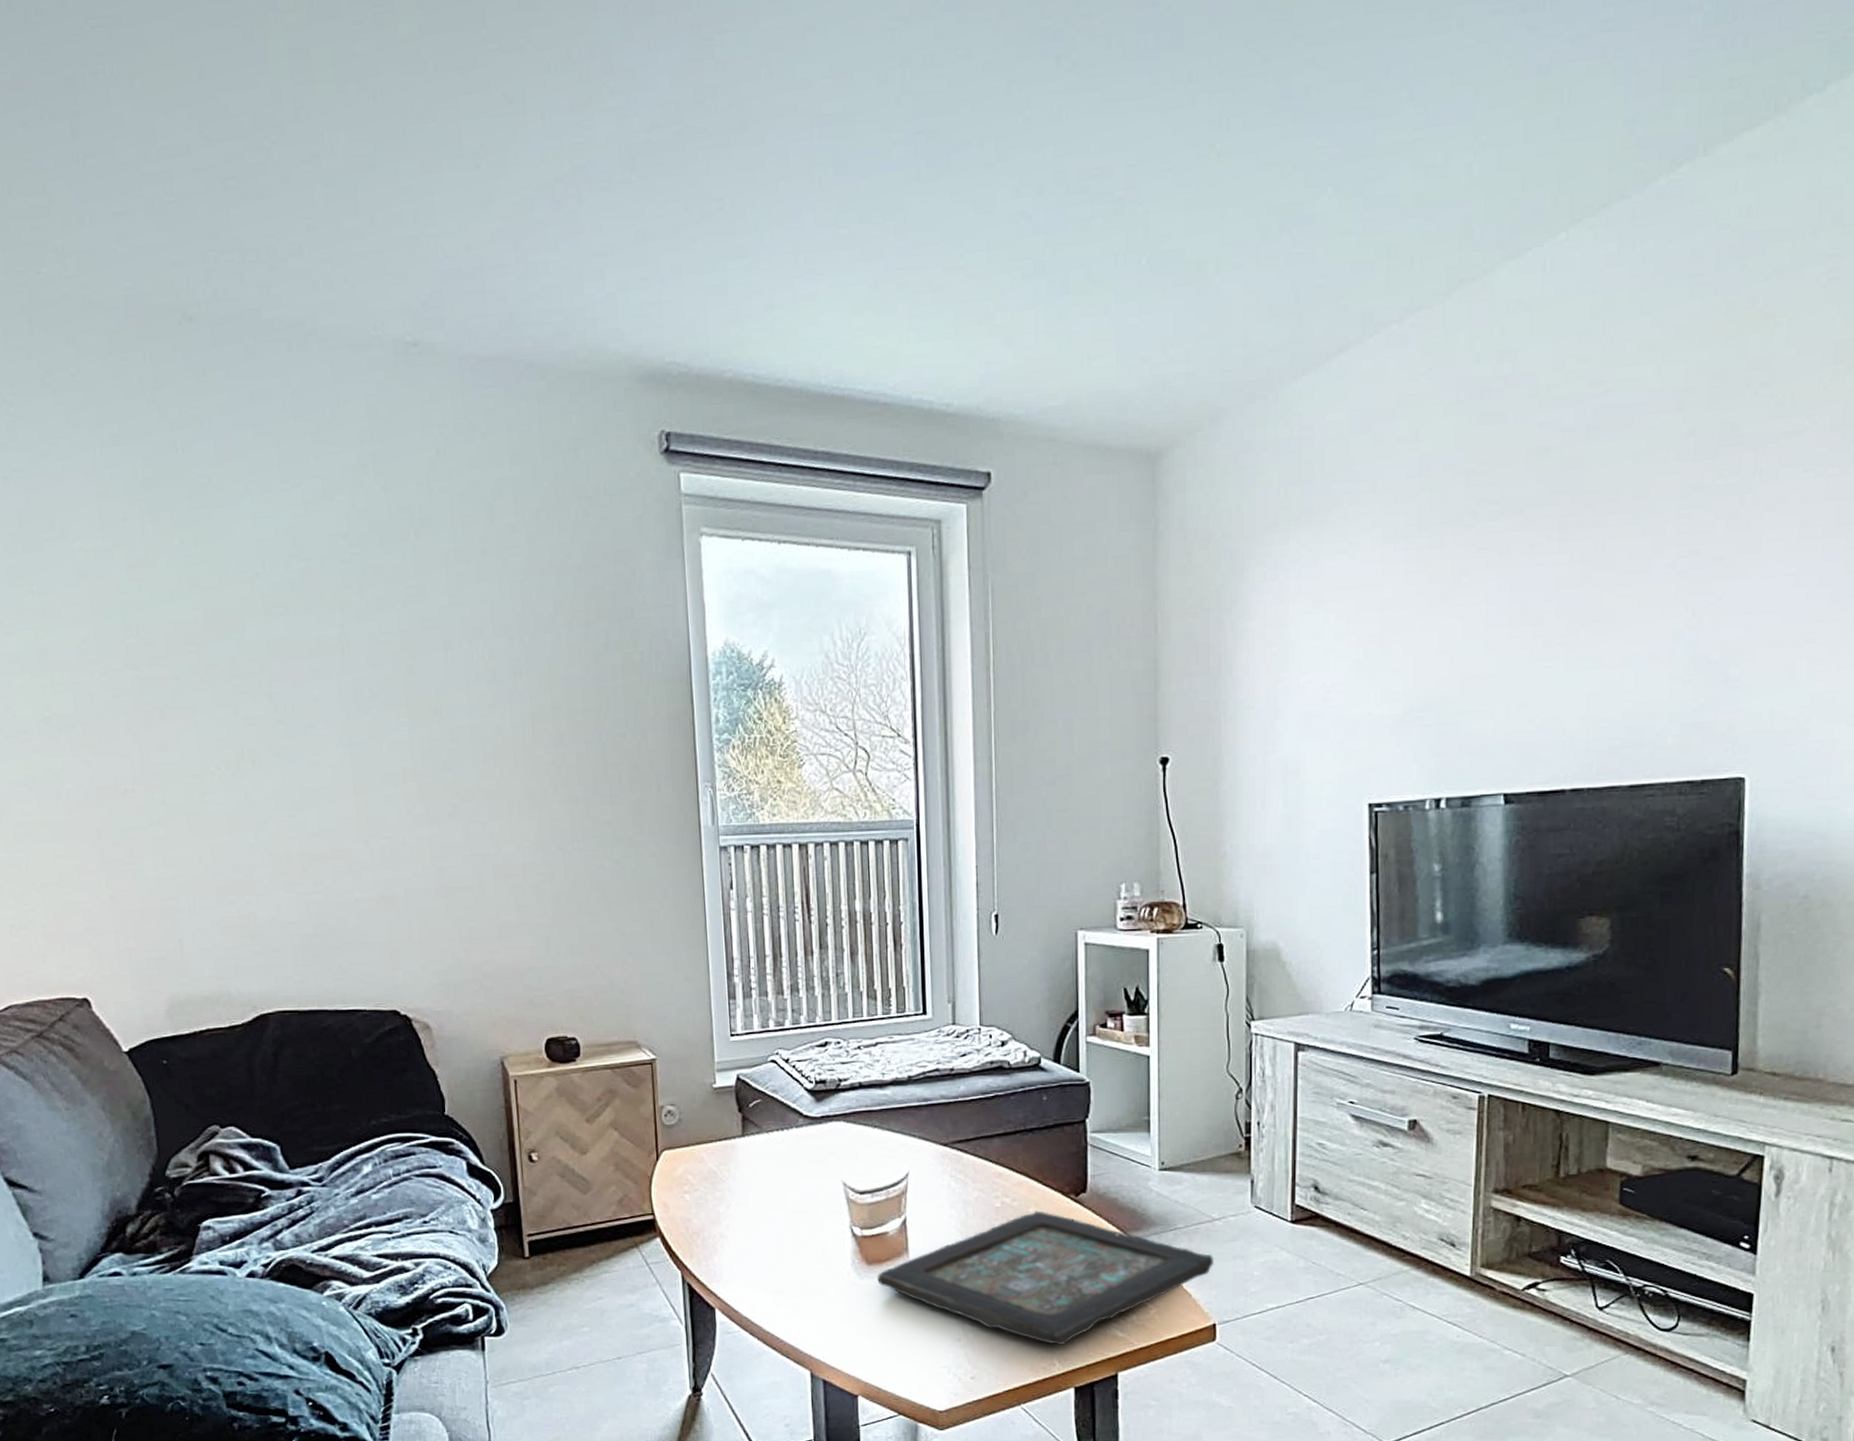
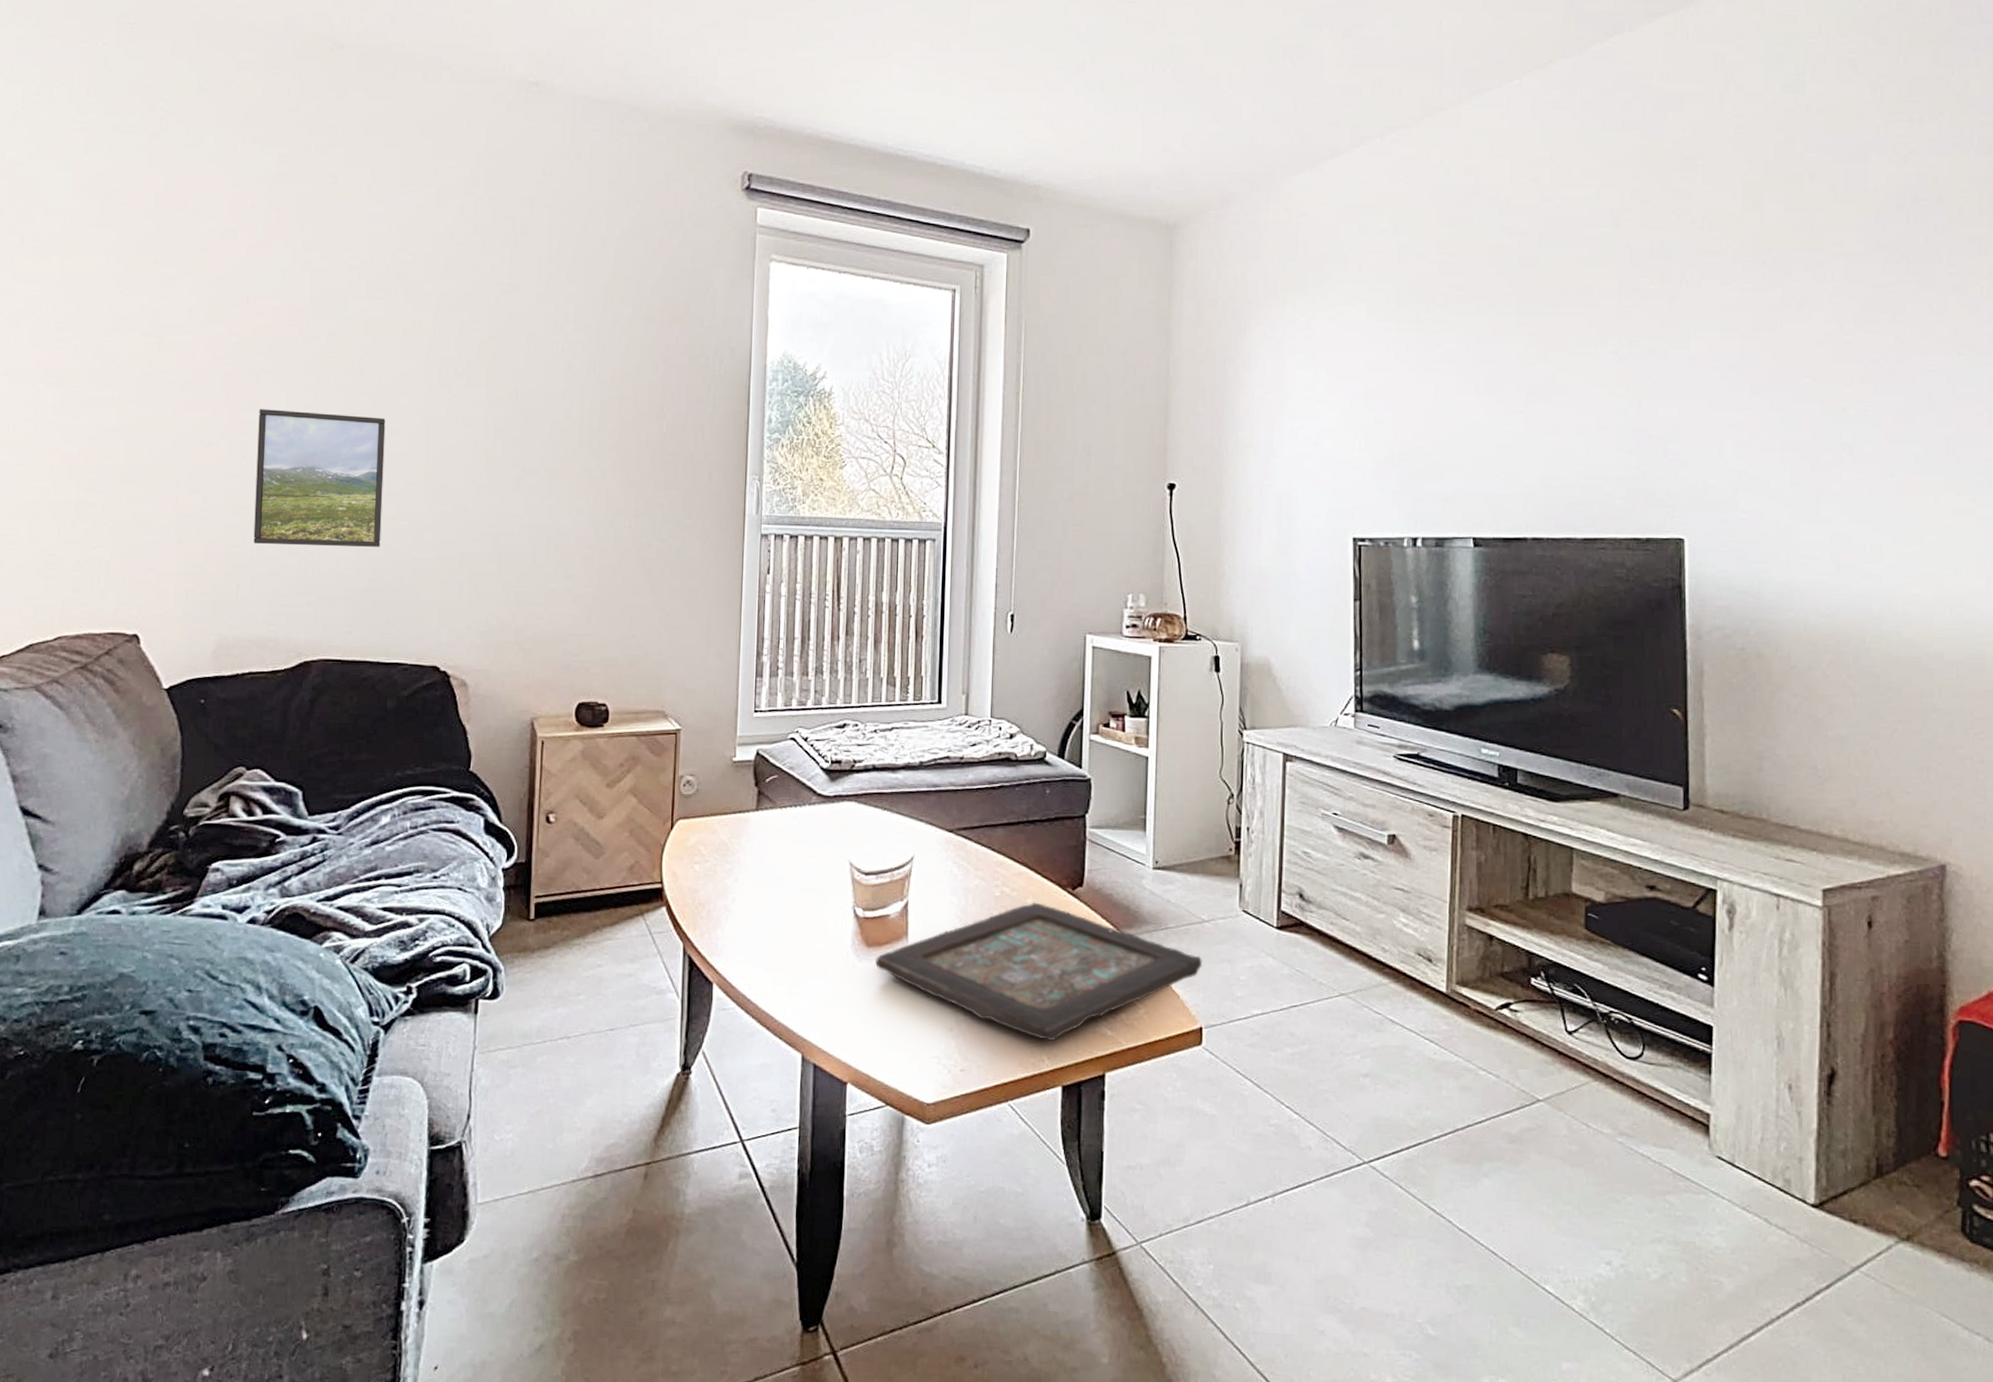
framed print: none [170,748,320,896] -> present [253,409,386,547]

